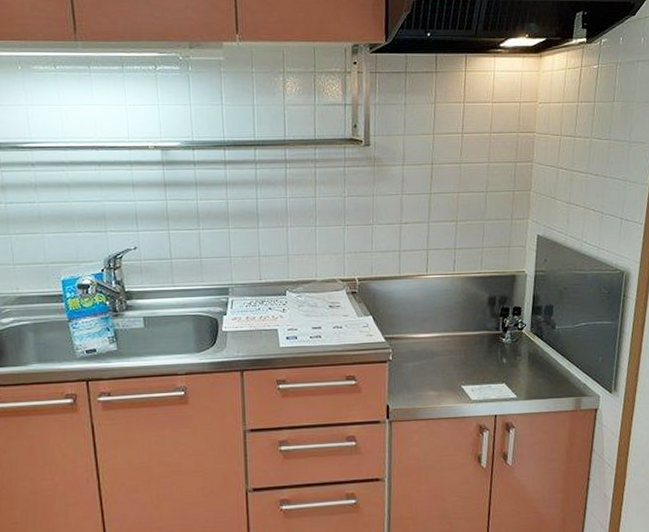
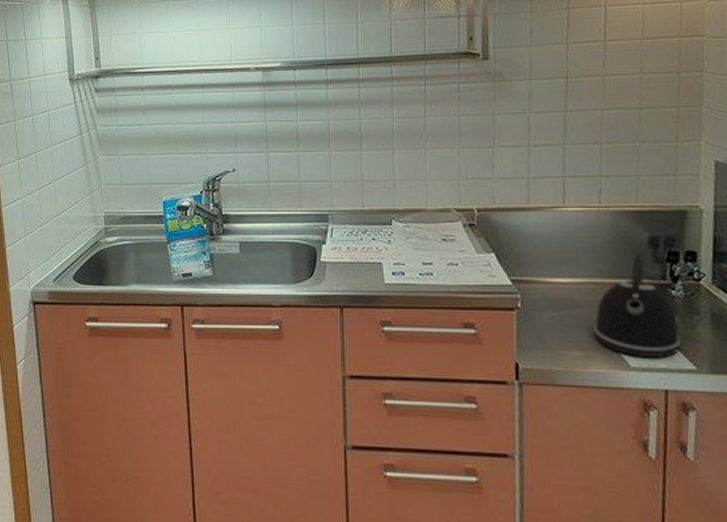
kettle: none [446,310,507,392] -> present [594,253,681,358]

